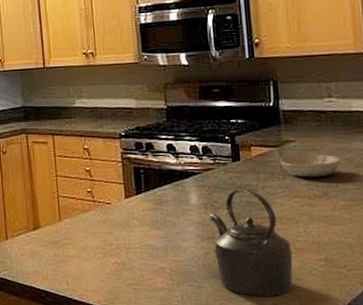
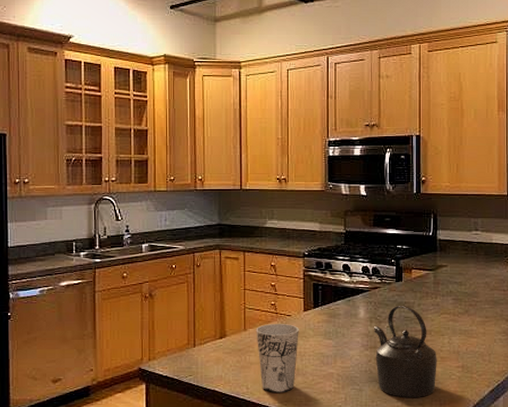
cup: none [72,212,122,290] -> present [256,323,299,393]
bowl: present [280,153,342,178] -> none [434,277,481,297]

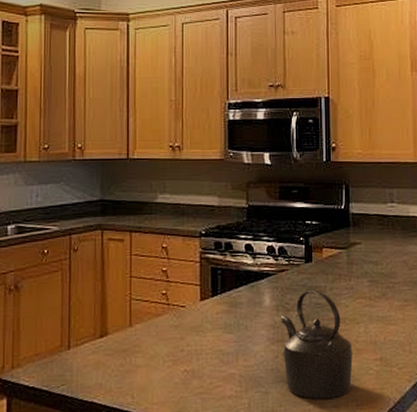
cup: present [256,323,299,393] -> none [143,316,195,402]

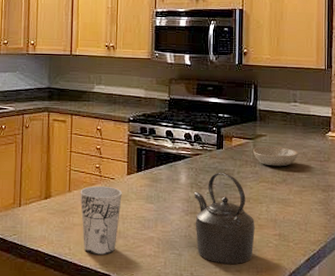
cup: none [143,316,195,402] -> present [80,185,122,256]
bowl: none [347,255,399,279] -> present [253,146,299,167]

